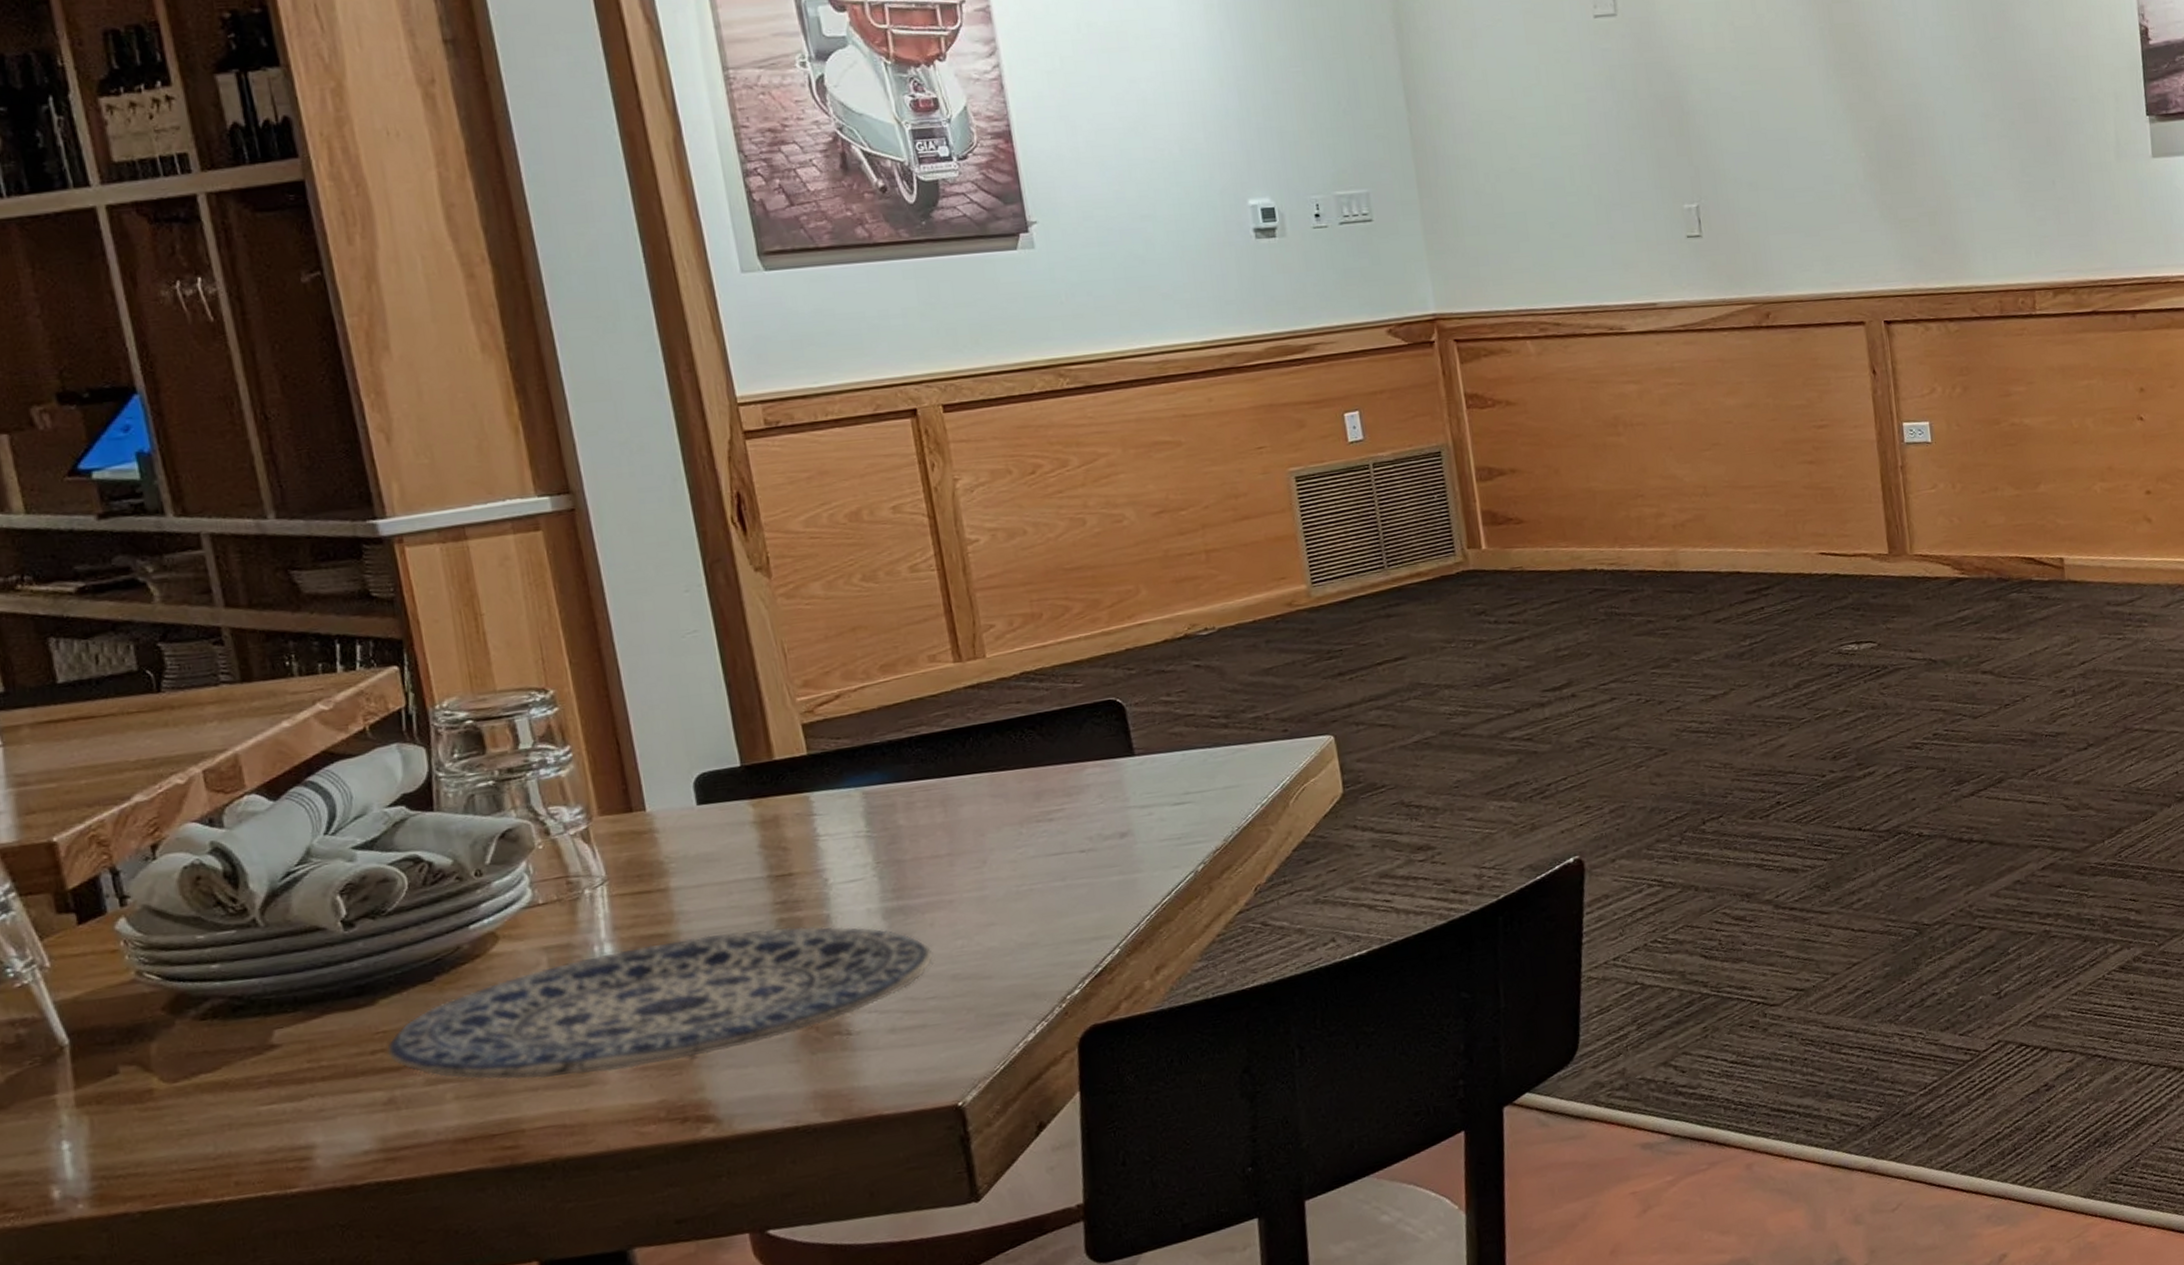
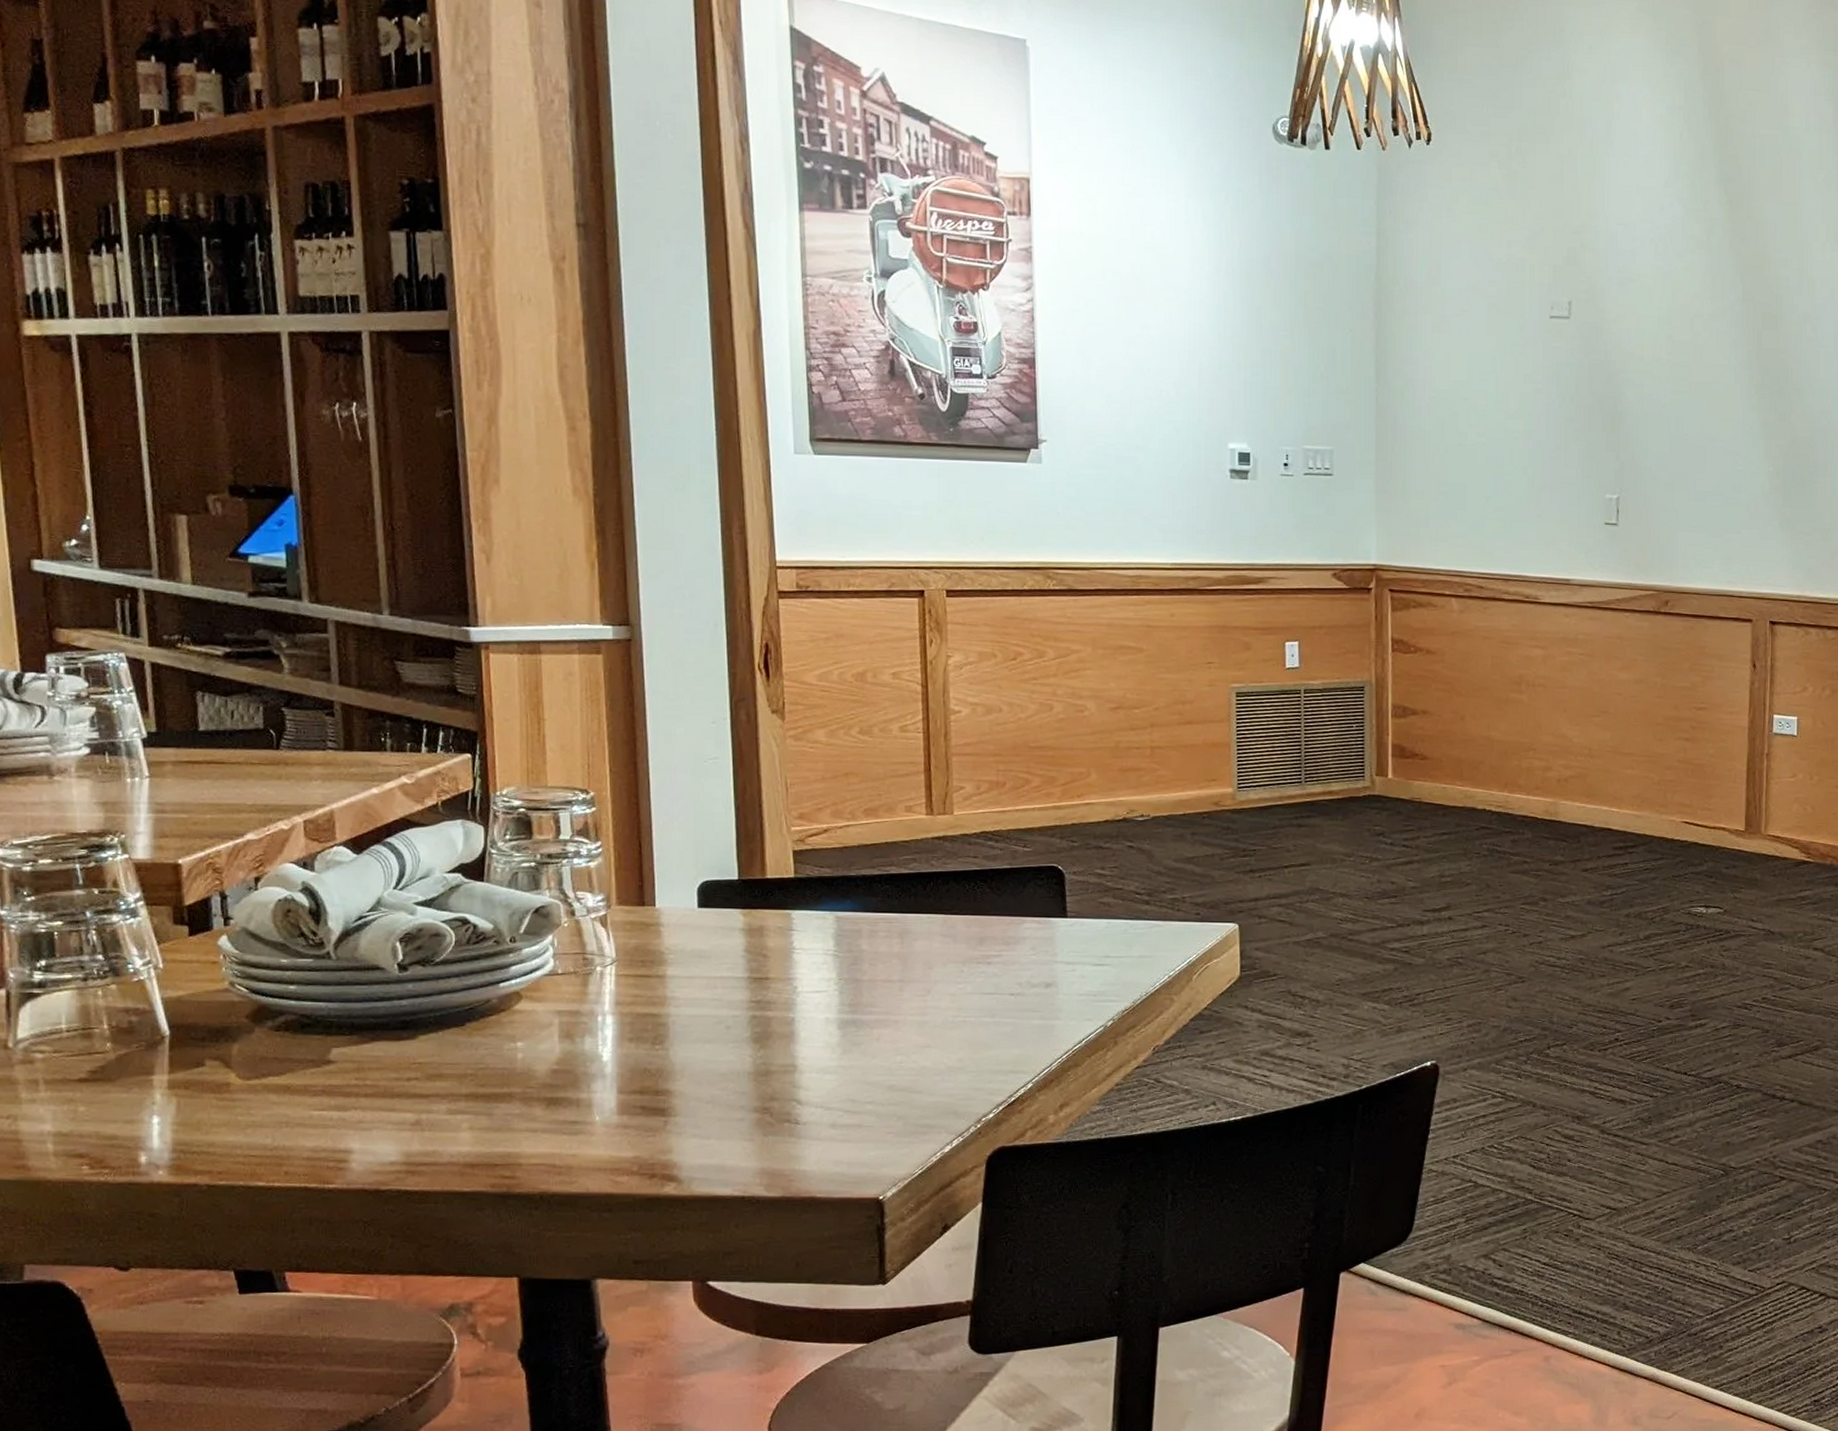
plate: present [386,926,934,1080] -> none [419,1021,876,1125]

